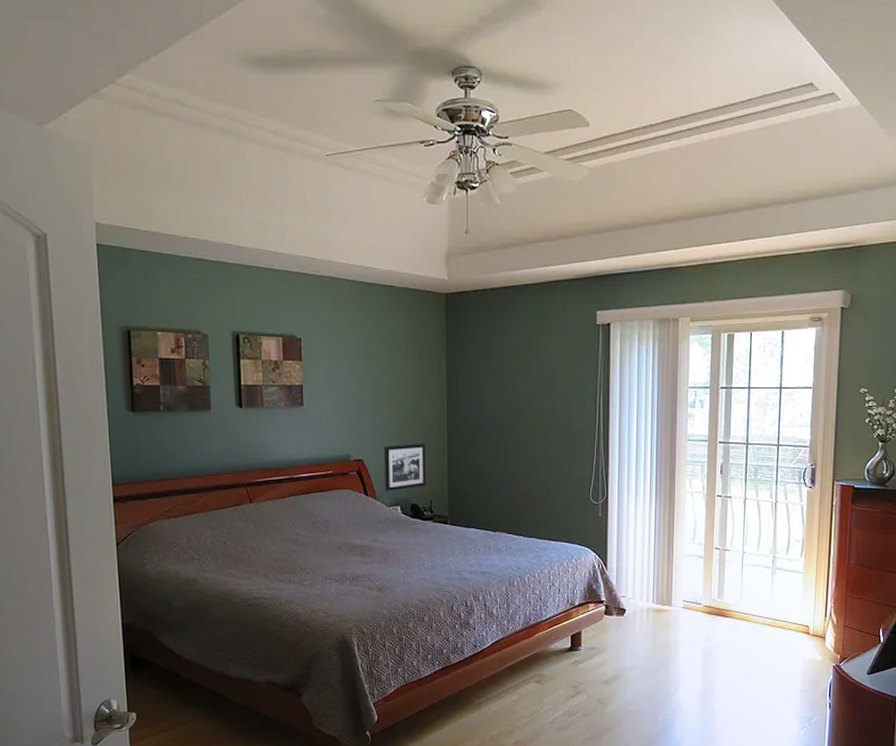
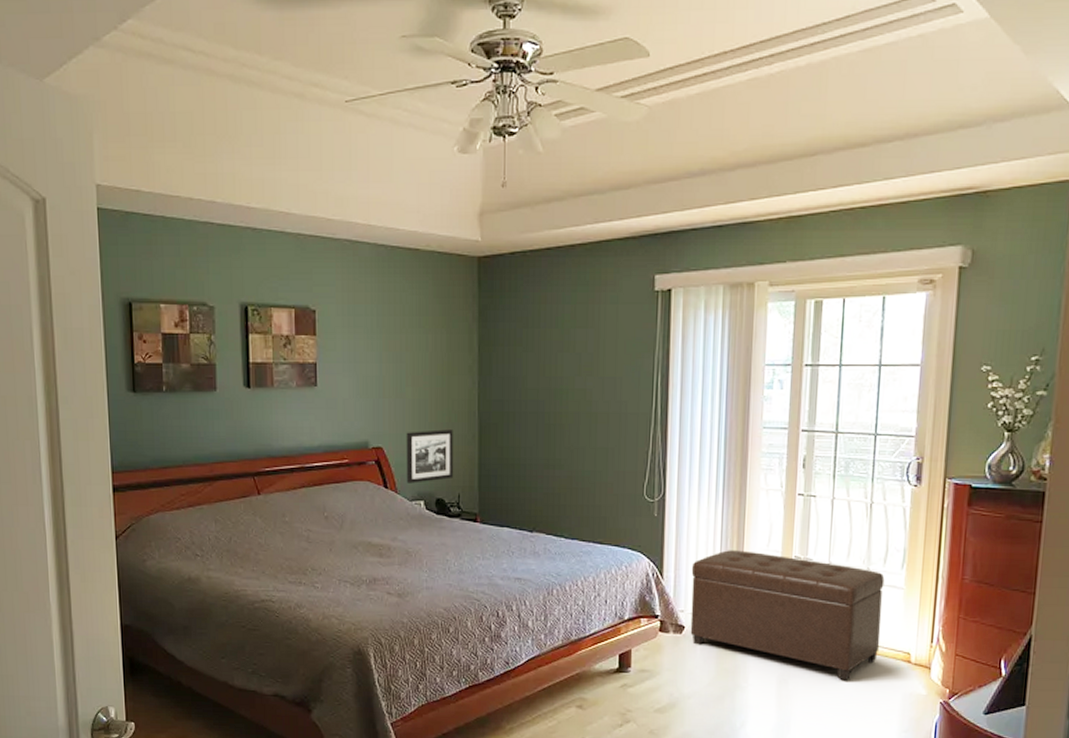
ottoman: none [630,544,788,651] -> present [690,550,885,681]

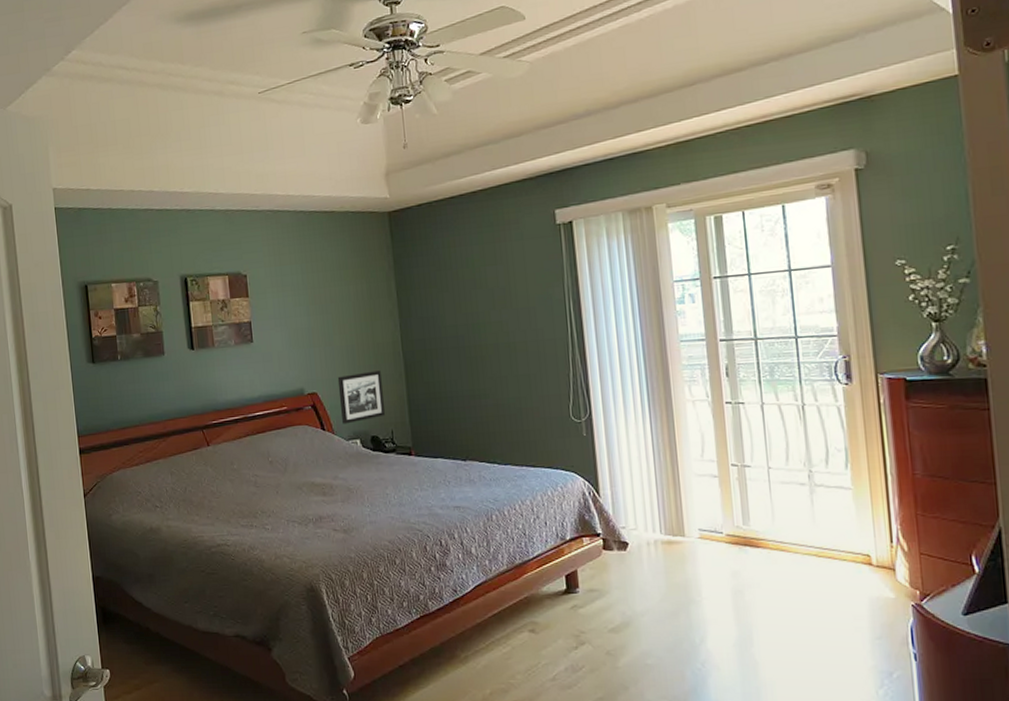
ottoman: present [690,550,885,681] -> none [627,462,836,589]

